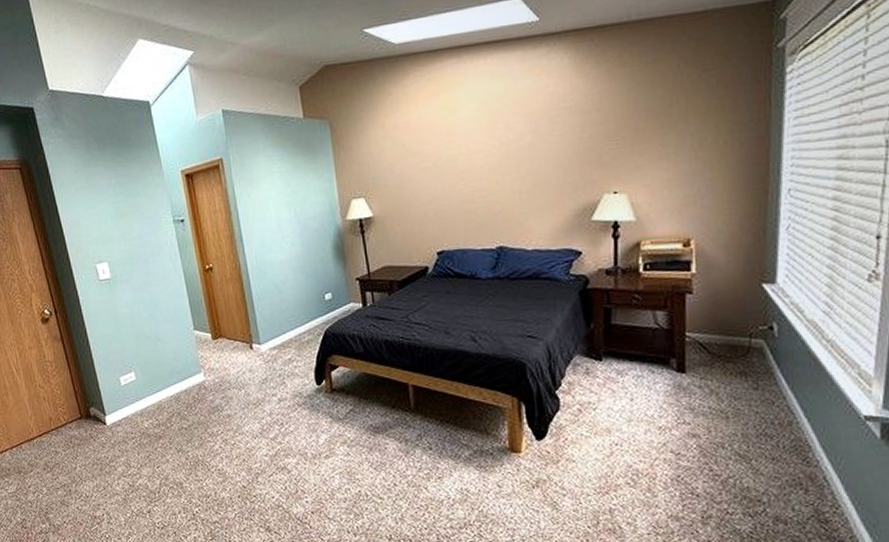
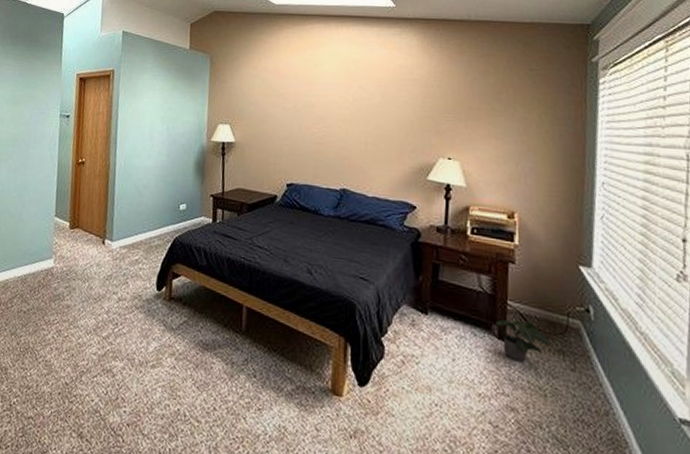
potted plant: none [671,349,734,391] -> present [493,319,552,363]

